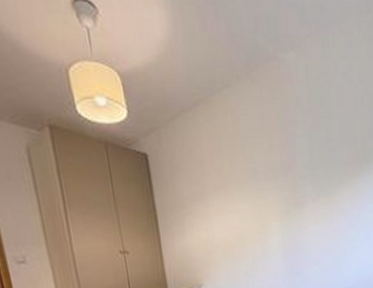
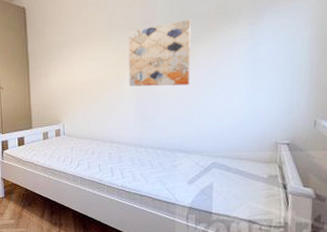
wall art: none [269,165,336,240] -> present [129,19,191,86]

